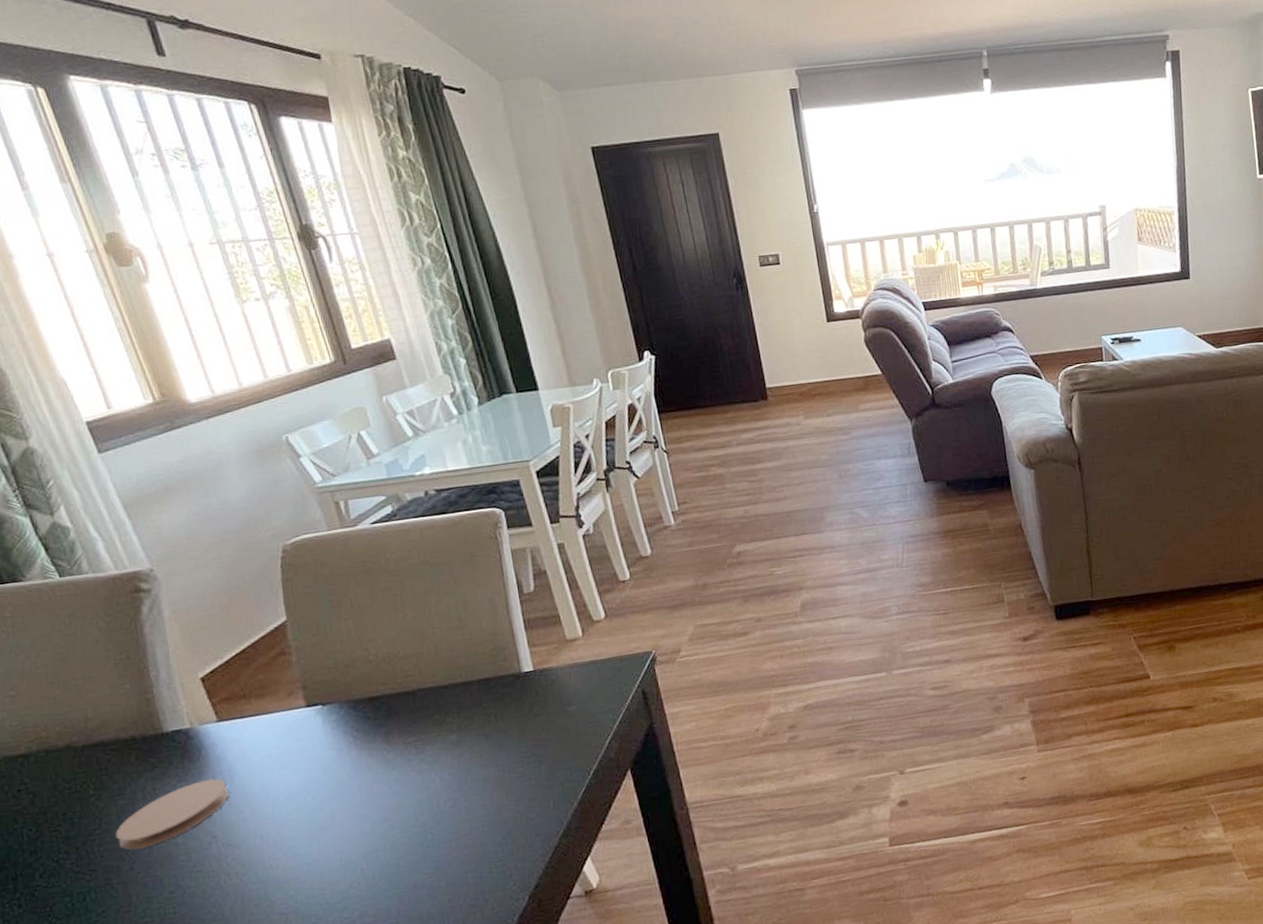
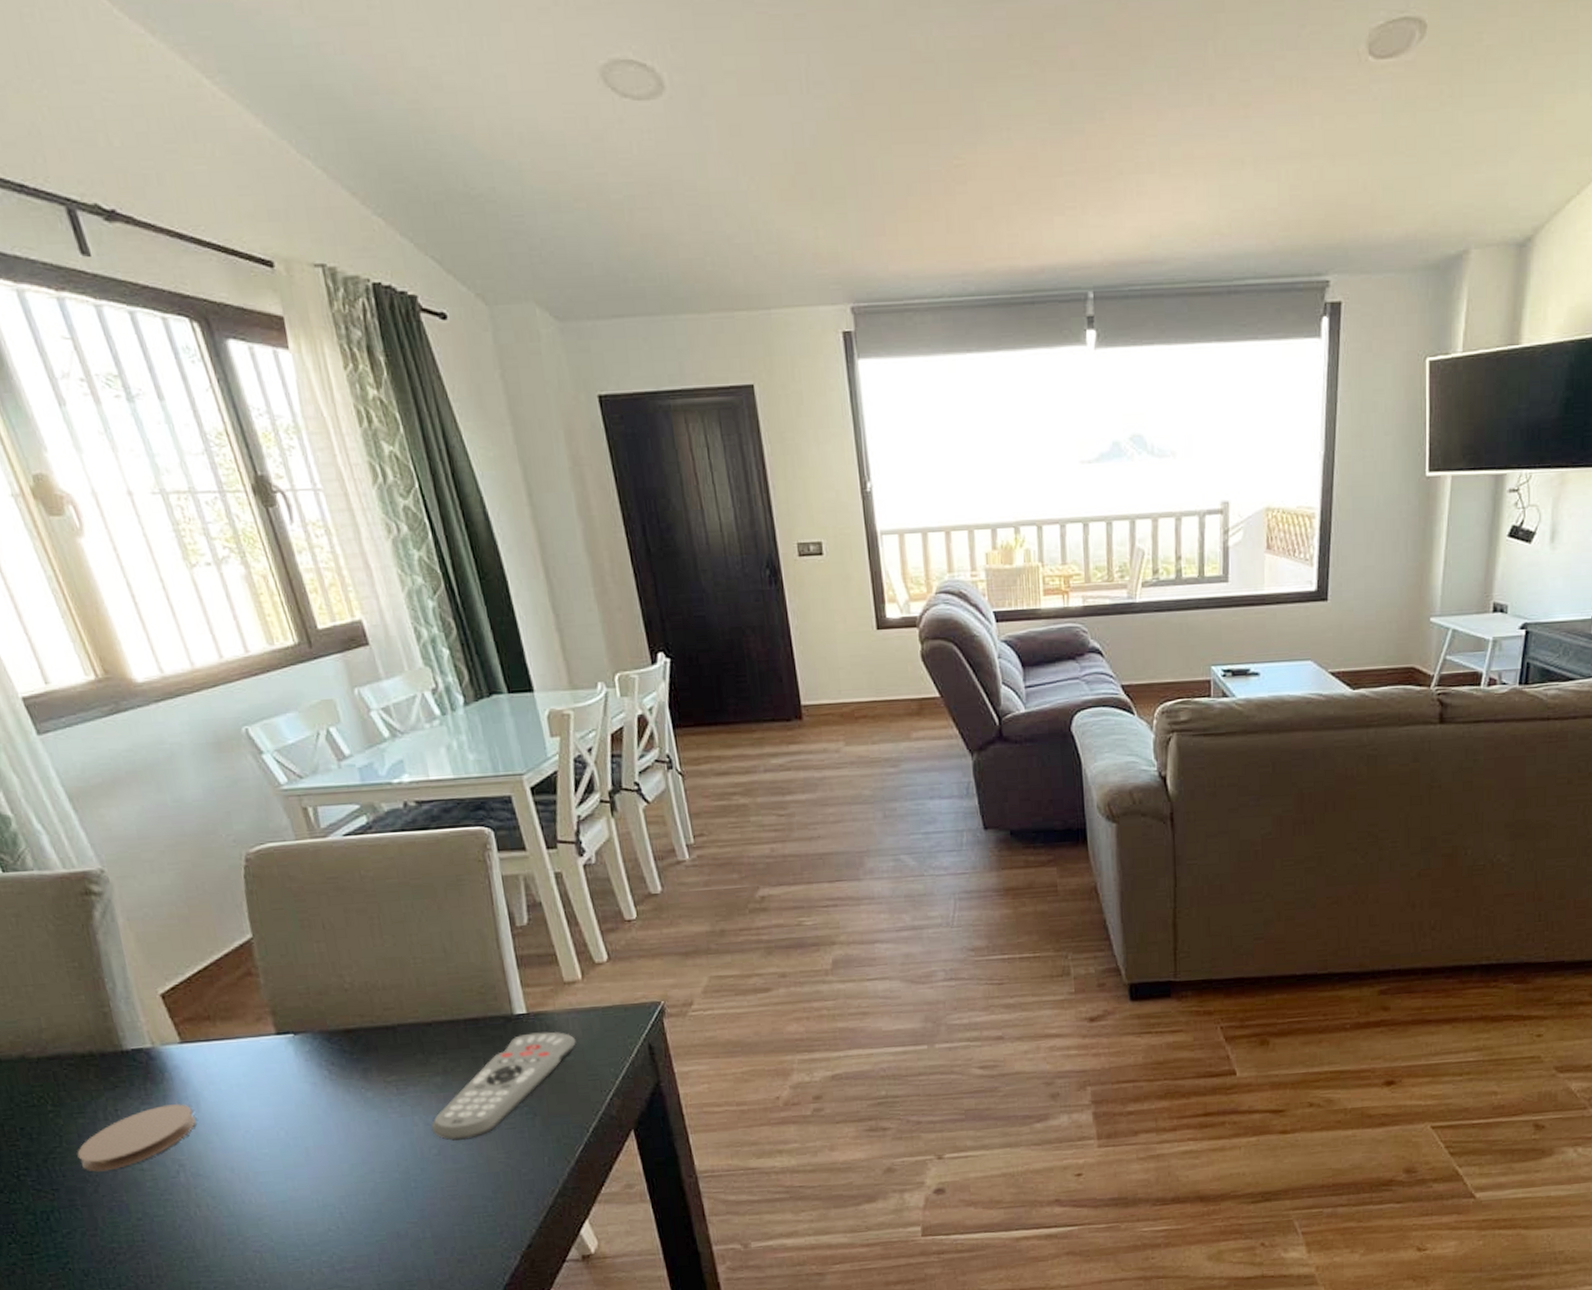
remote control: none [447,685,578,793] -> present [431,1031,576,1141]

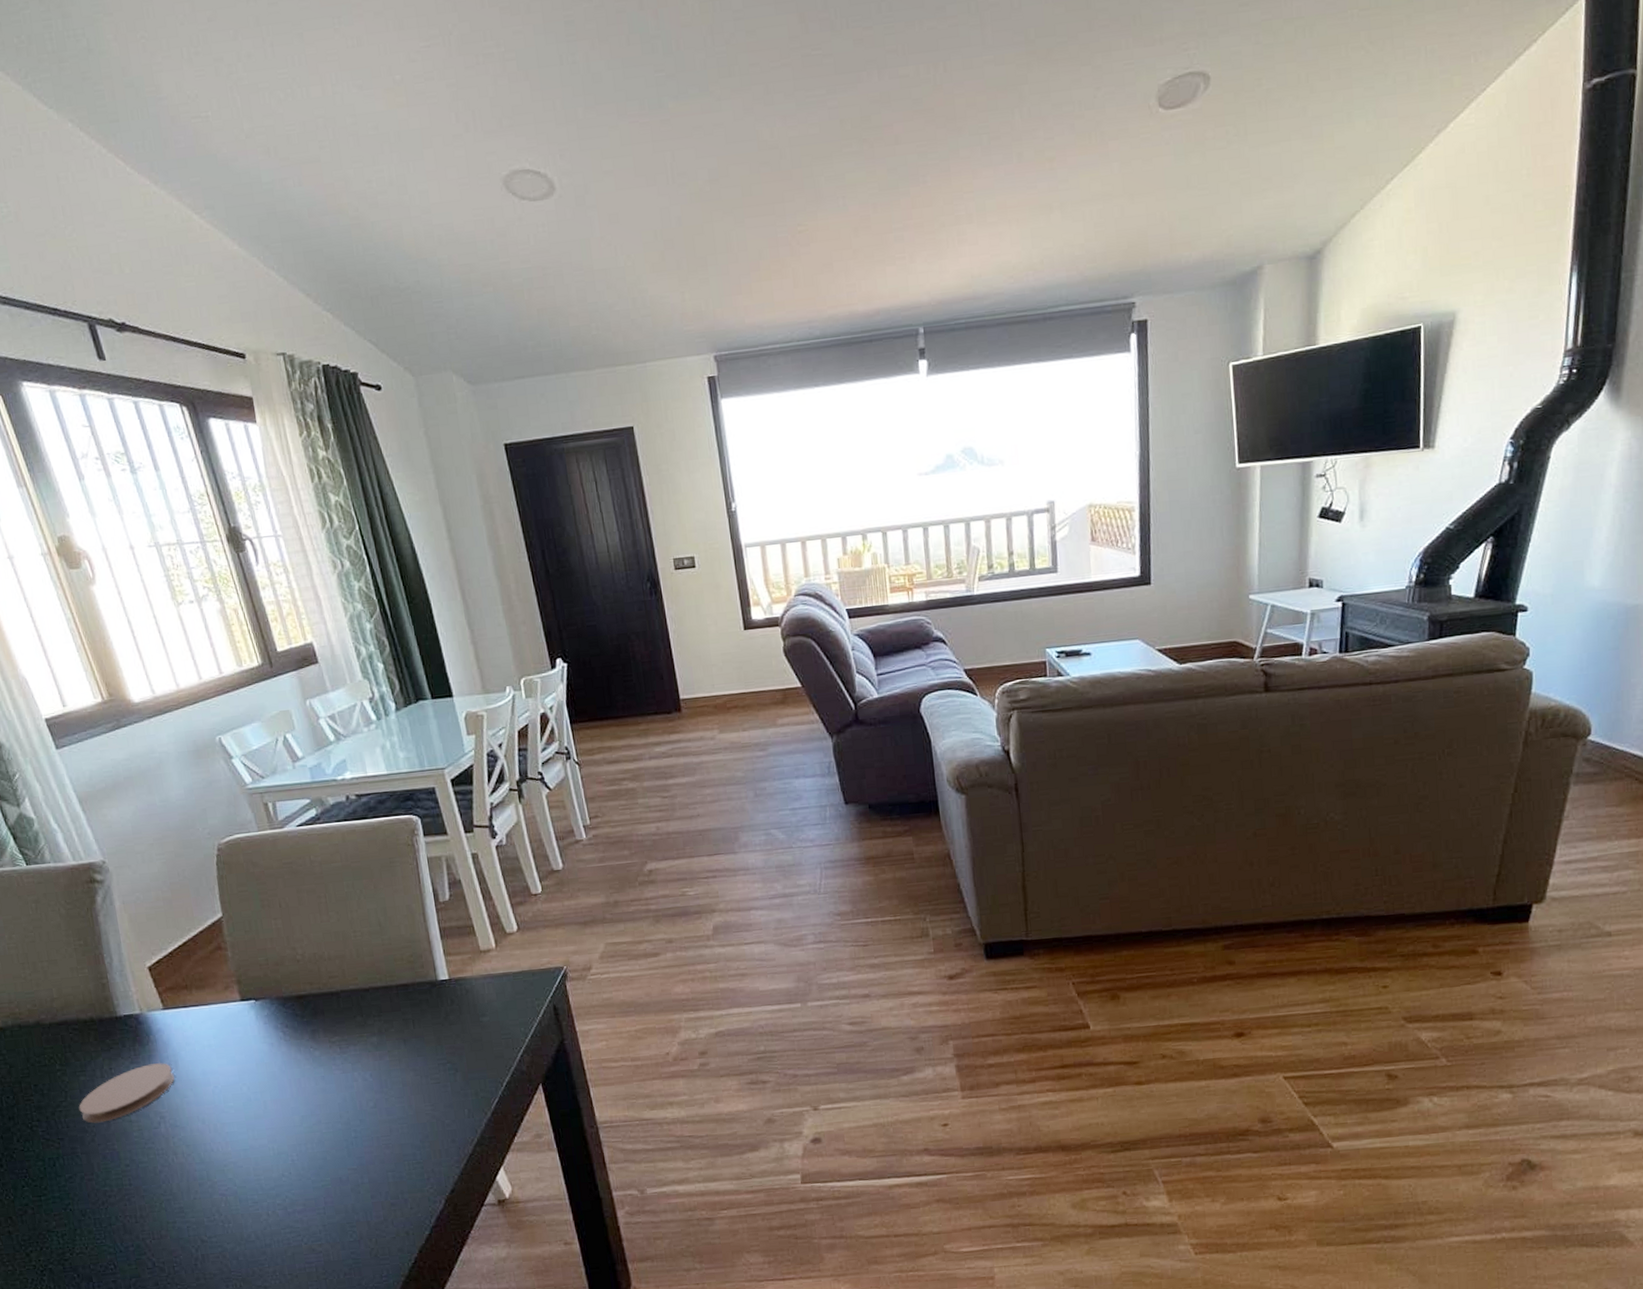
remote control: present [431,1031,576,1141] -> none [369,995,491,1095]

